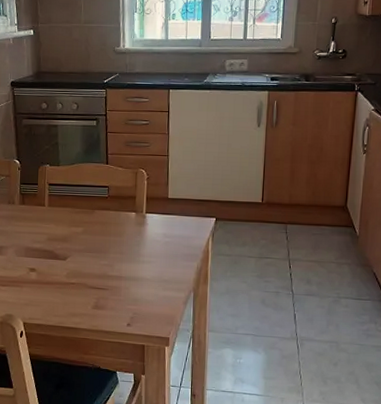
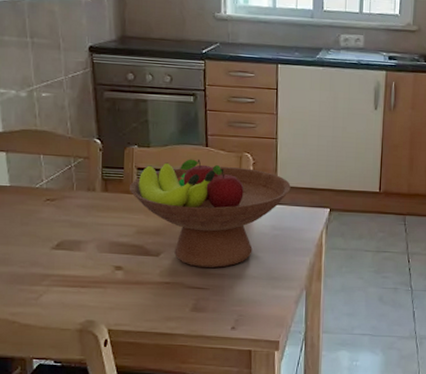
fruit bowl: none [41,175,181,271] -> present [129,159,291,268]

